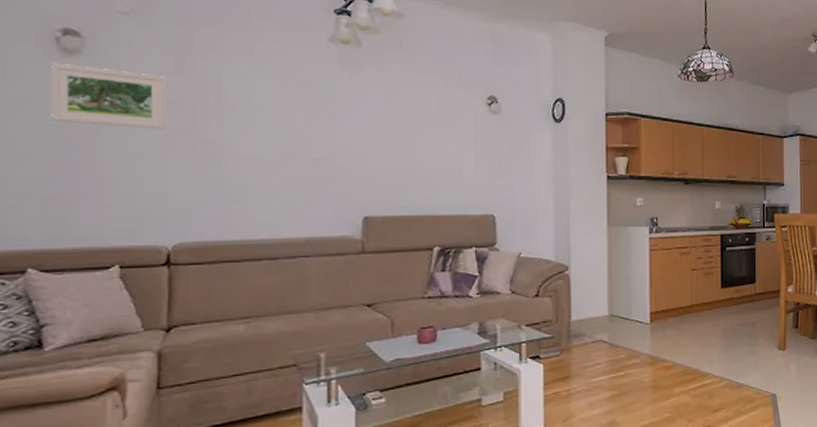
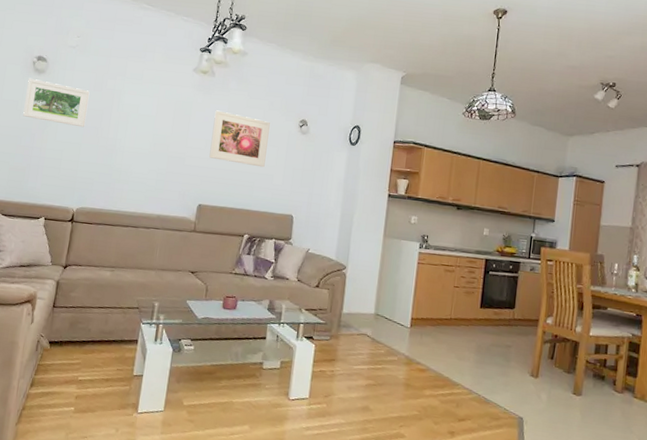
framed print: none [369,91,449,160] -> present [209,110,270,168]

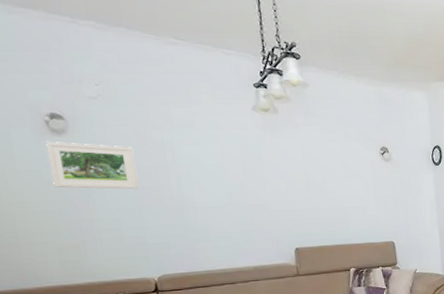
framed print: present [209,110,270,168] -> none [288,149,355,201]

